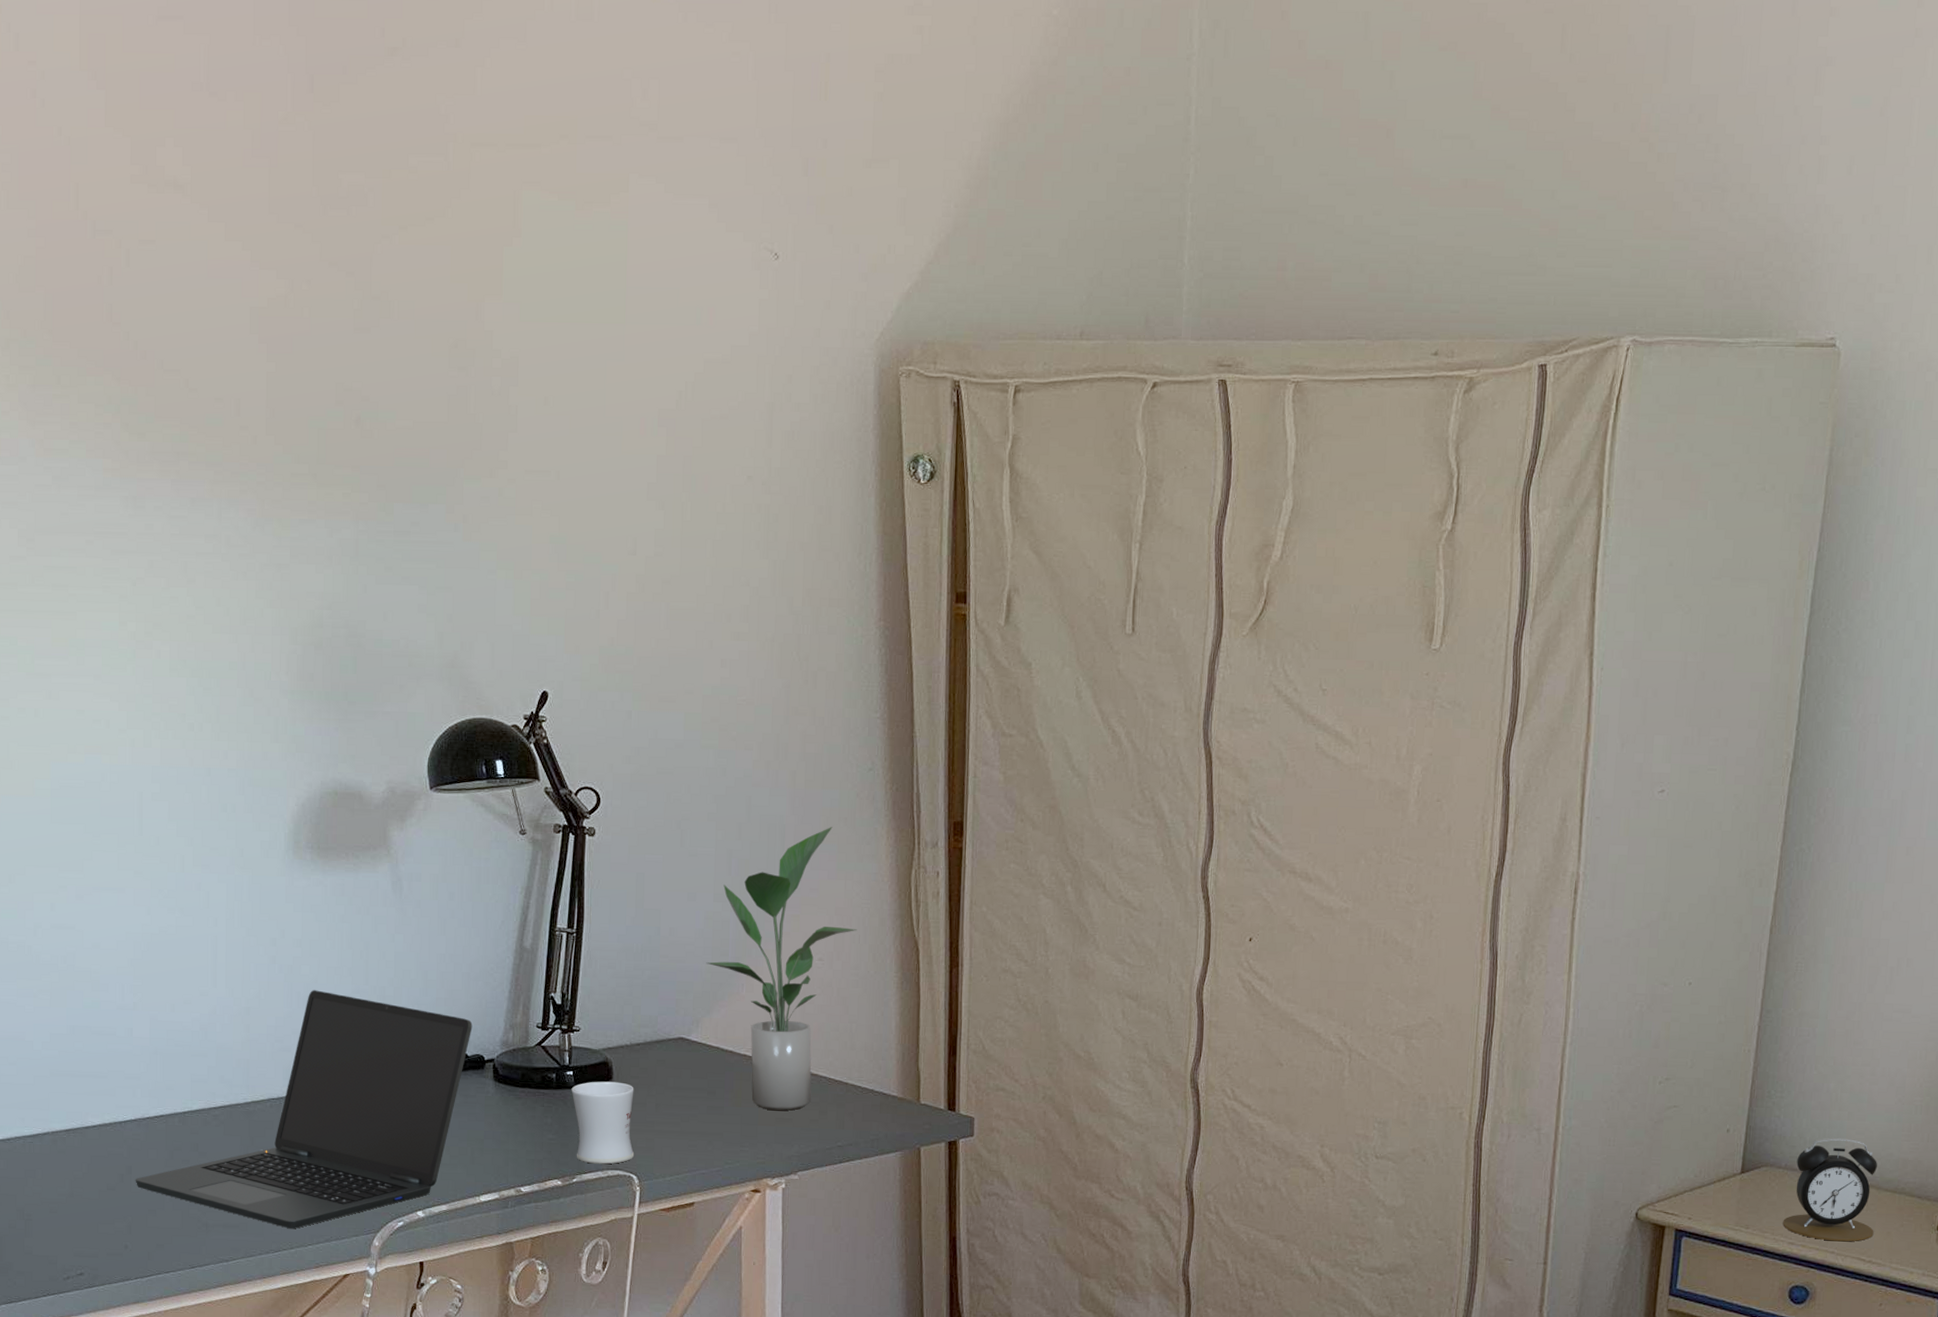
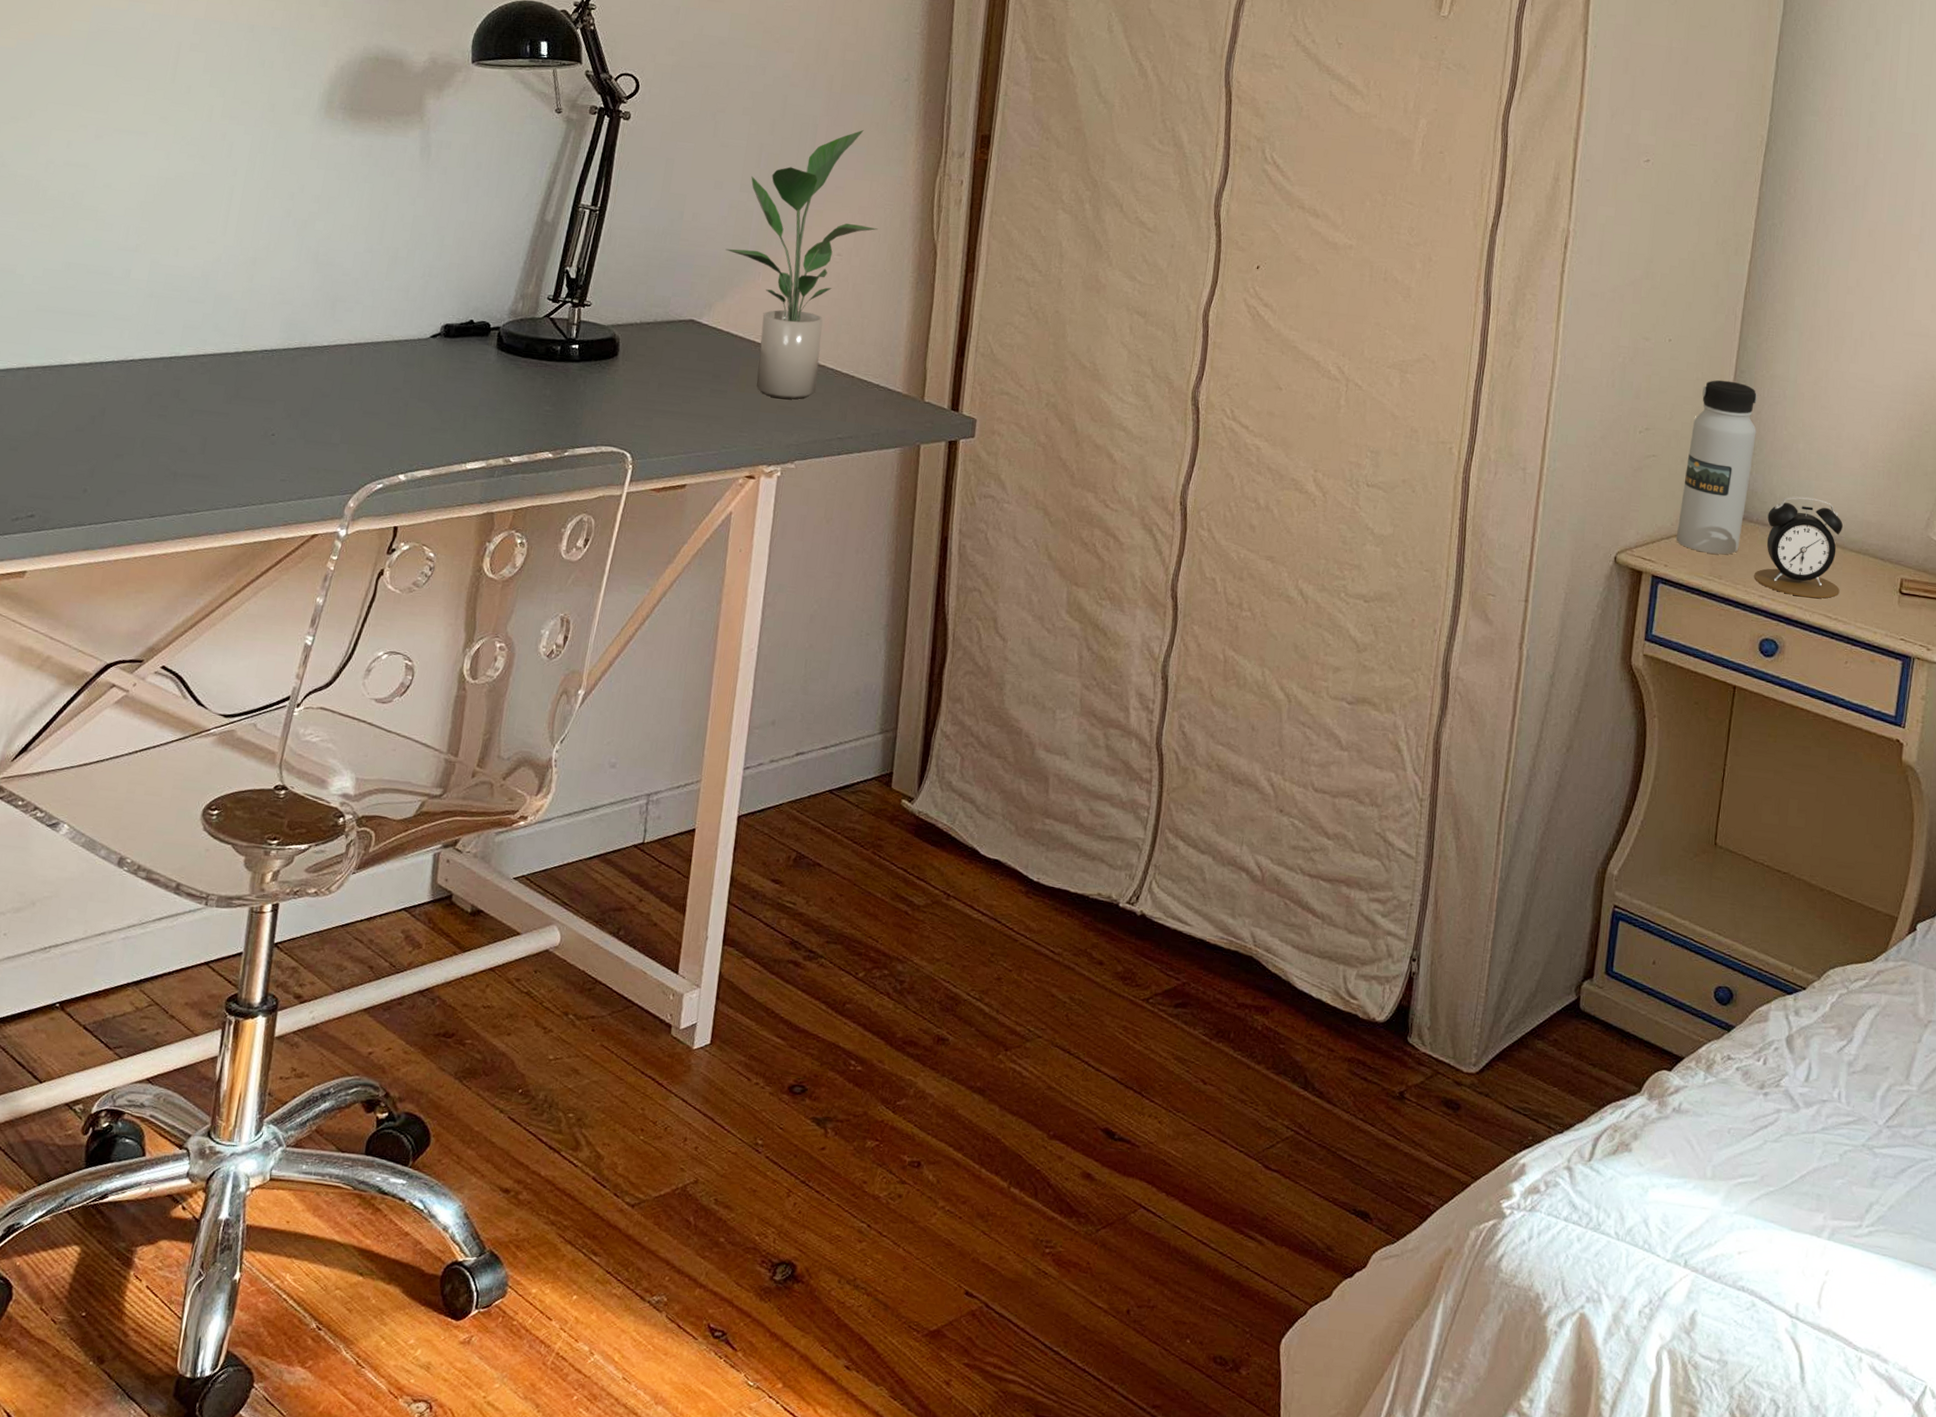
laptop: present [135,990,473,1229] -> none [106,246,483,484]
mug: present [571,1081,635,1165] -> none [571,356,639,440]
water bottle: none [1700,1022,1785,1204] -> present [1676,380,1757,555]

